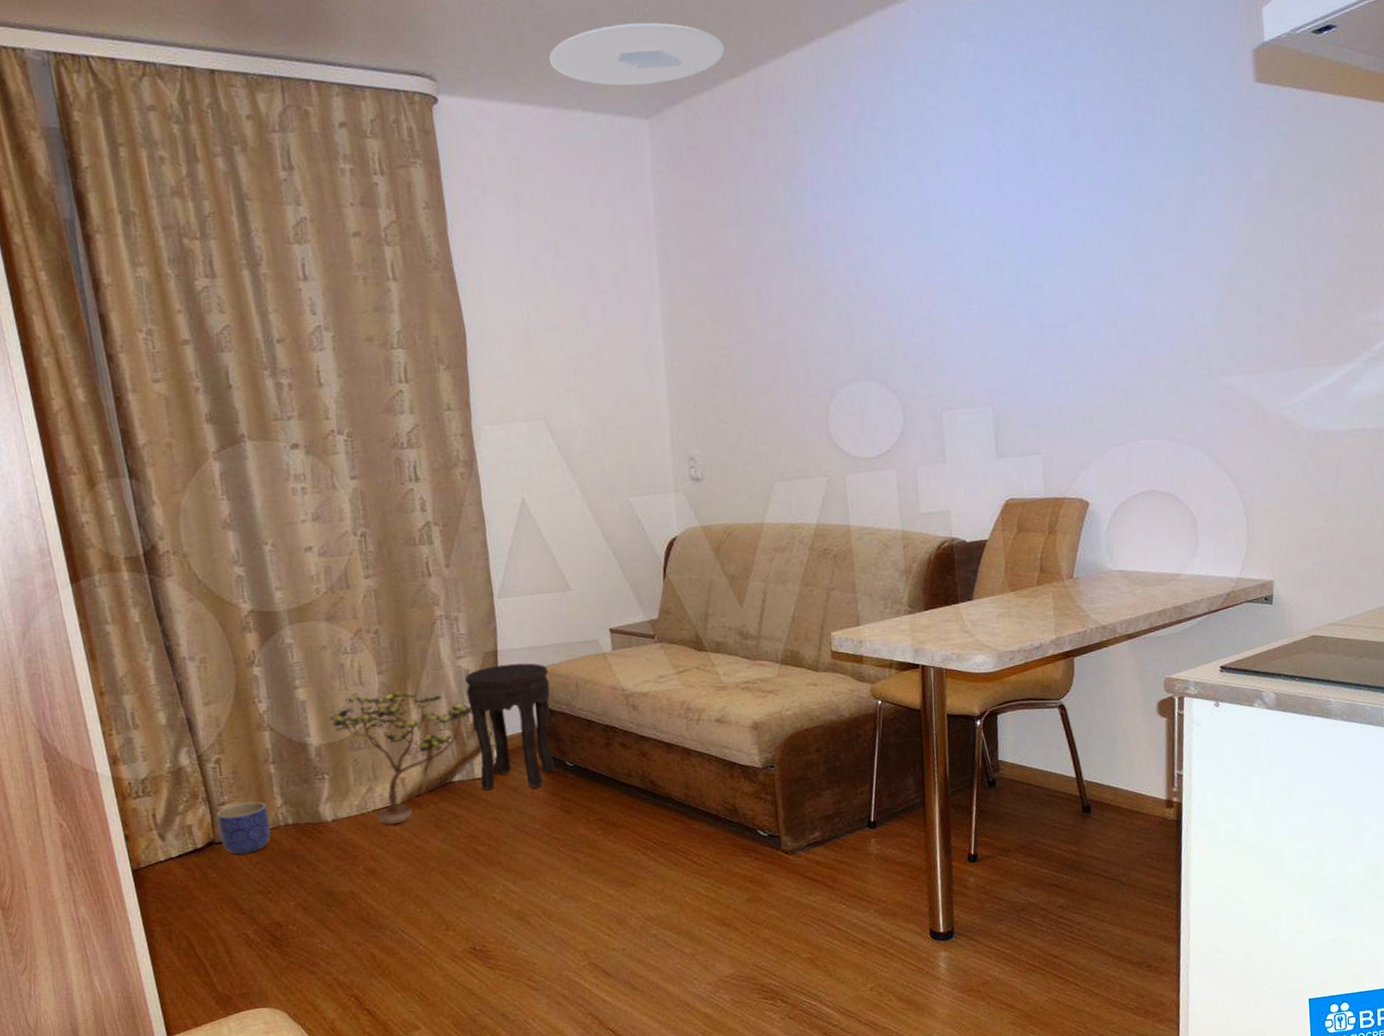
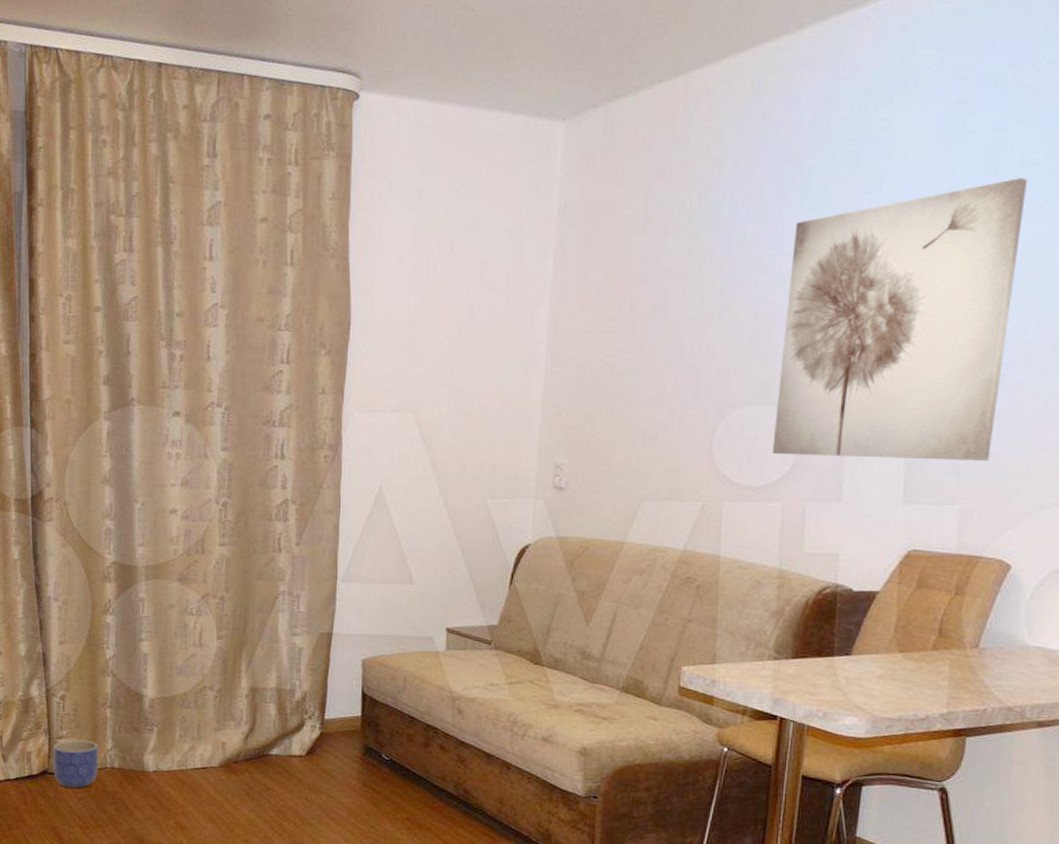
decorative plant: present [329,691,474,824] -> none [166,656,301,785]
side table: present [464,663,555,790] -> none [296,647,379,776]
ceiling light: present [548,22,725,86] -> none [473,25,657,88]
wall art: none [872,157,1060,426] -> present [772,178,1028,462]

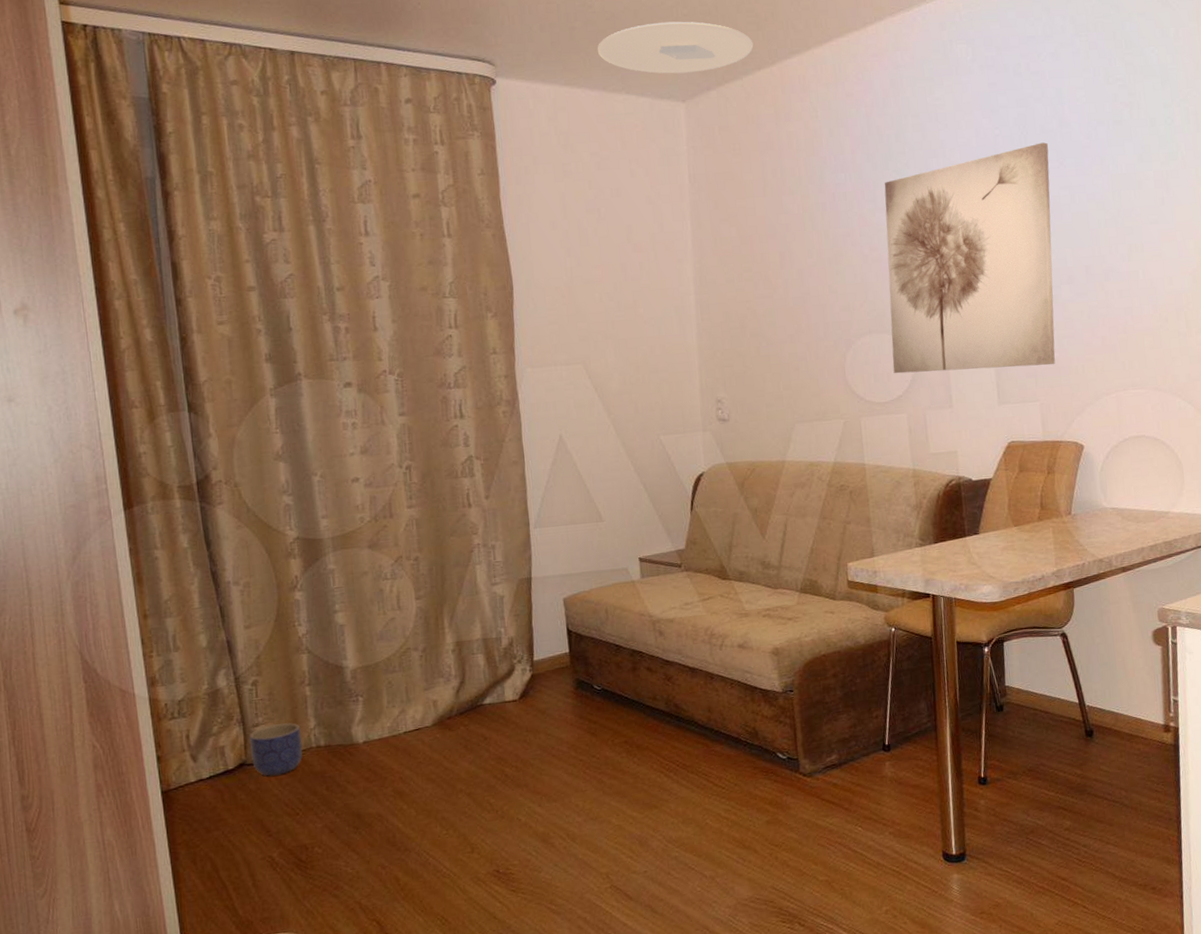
ceiling light: none [473,25,657,88] -> present [597,21,754,74]

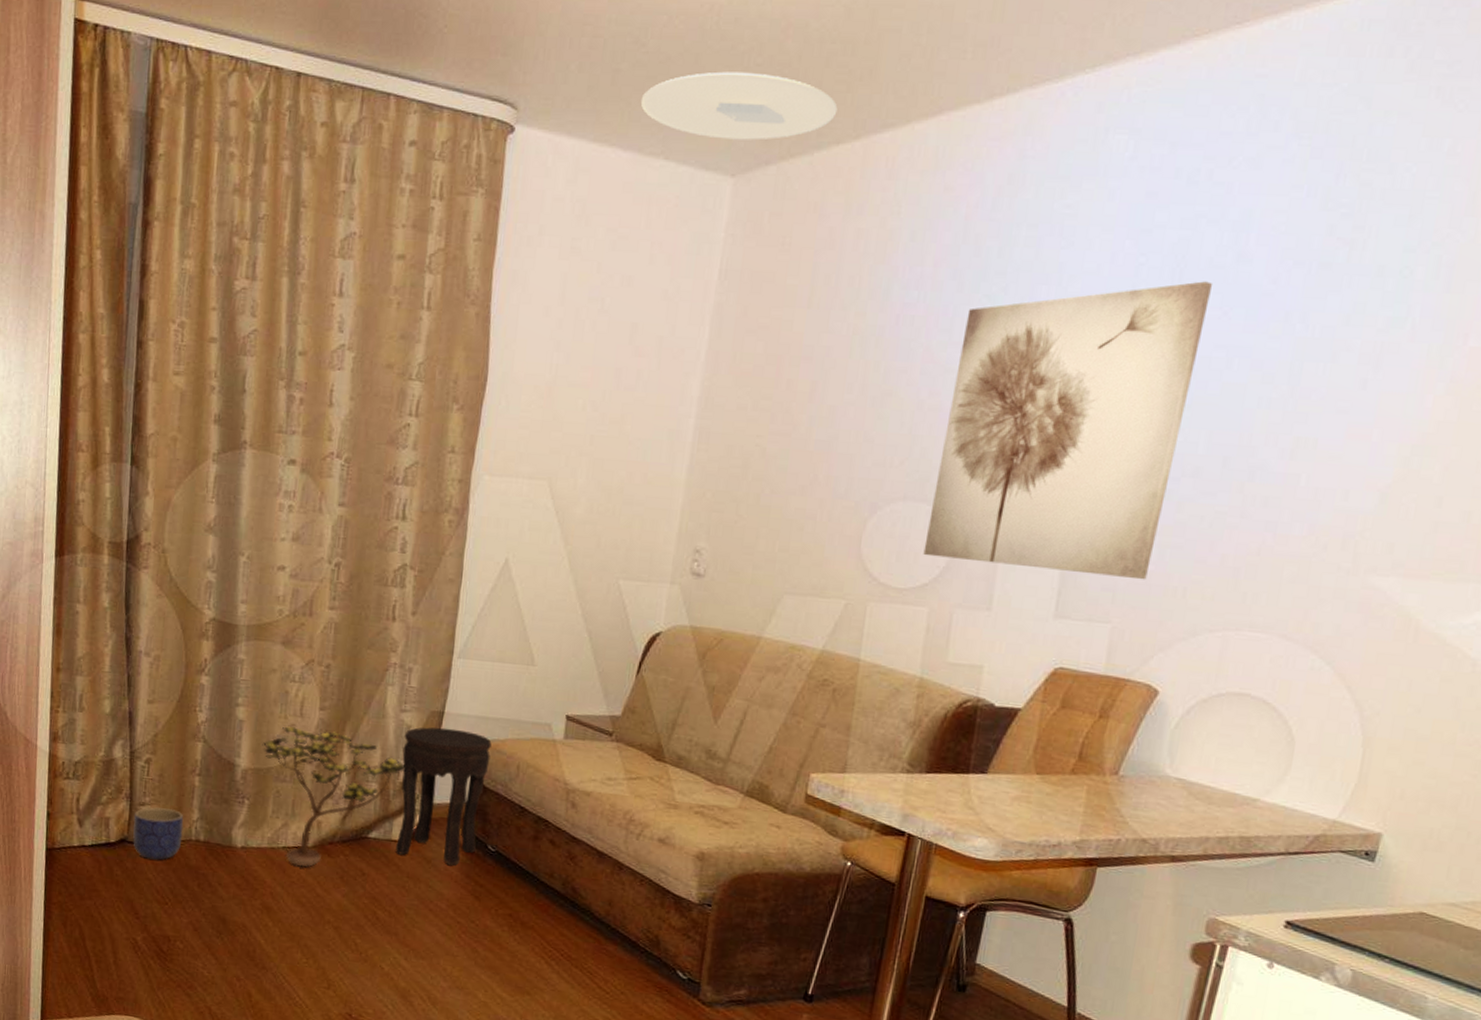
decorative plant: none [366,616,507,746] -> present [262,726,406,867]
side table: none [499,590,583,713] -> present [396,727,492,866]

